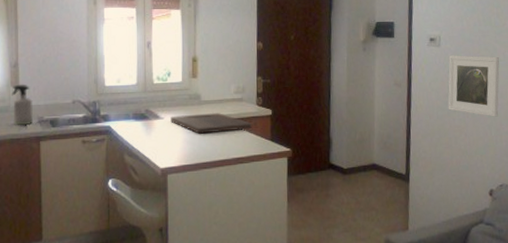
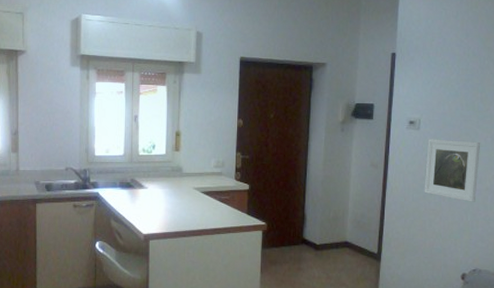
spray bottle: present [12,84,34,125] -> none [12,150,31,188]
cutting board: present [170,113,252,134] -> none [154,185,230,204]

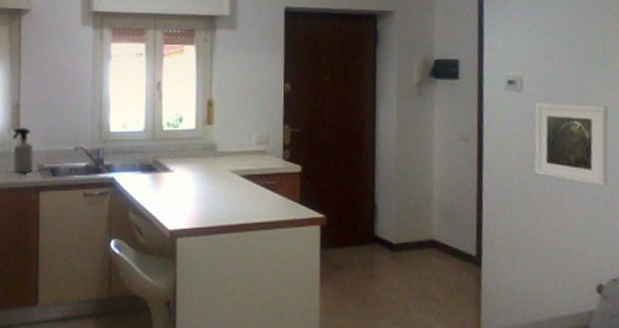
spray bottle: none [12,150,31,188] -> present [12,127,34,173]

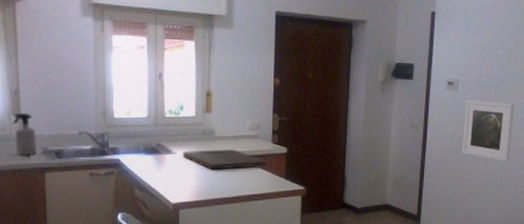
cutting board: none [181,167,277,191] -> present [183,149,266,170]

